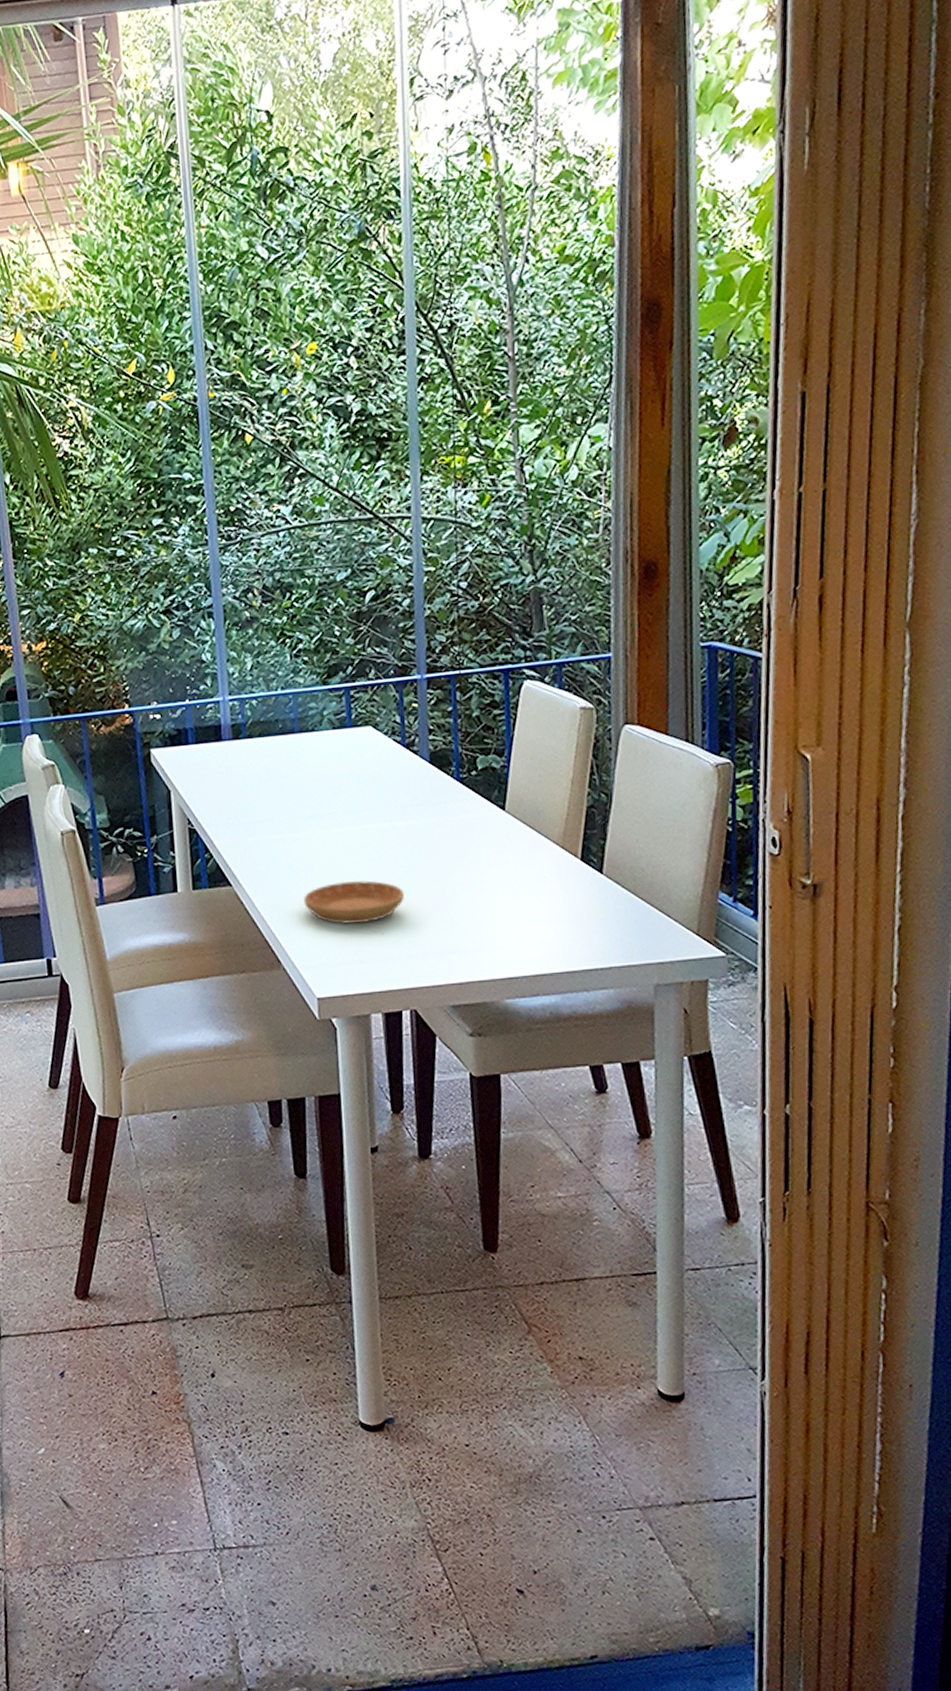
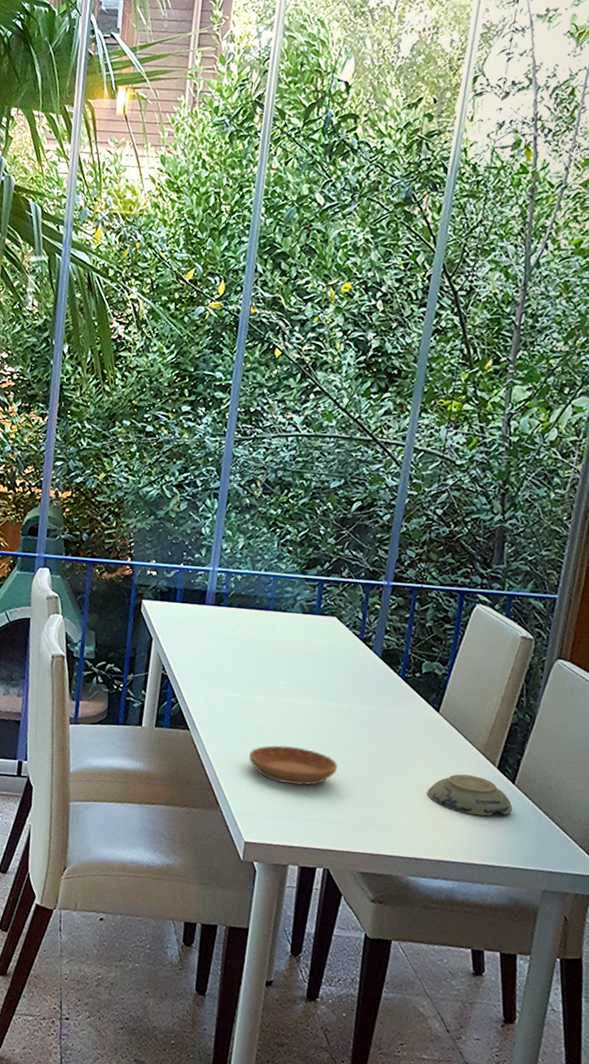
decorative bowl: none [508,873,607,918] -> present [427,774,513,817]

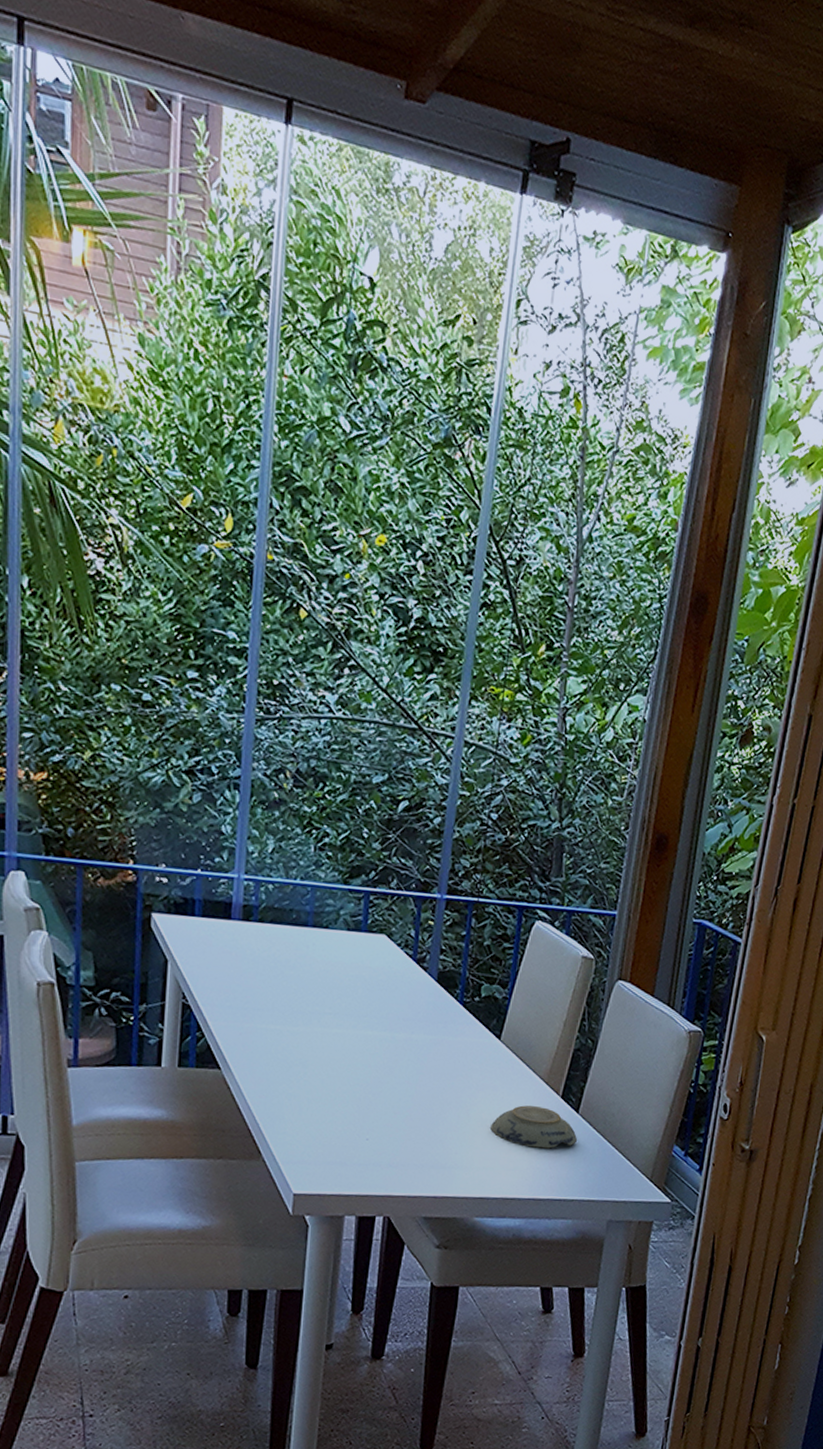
saucer: present [249,745,337,786] -> none [293,1082,394,1127]

